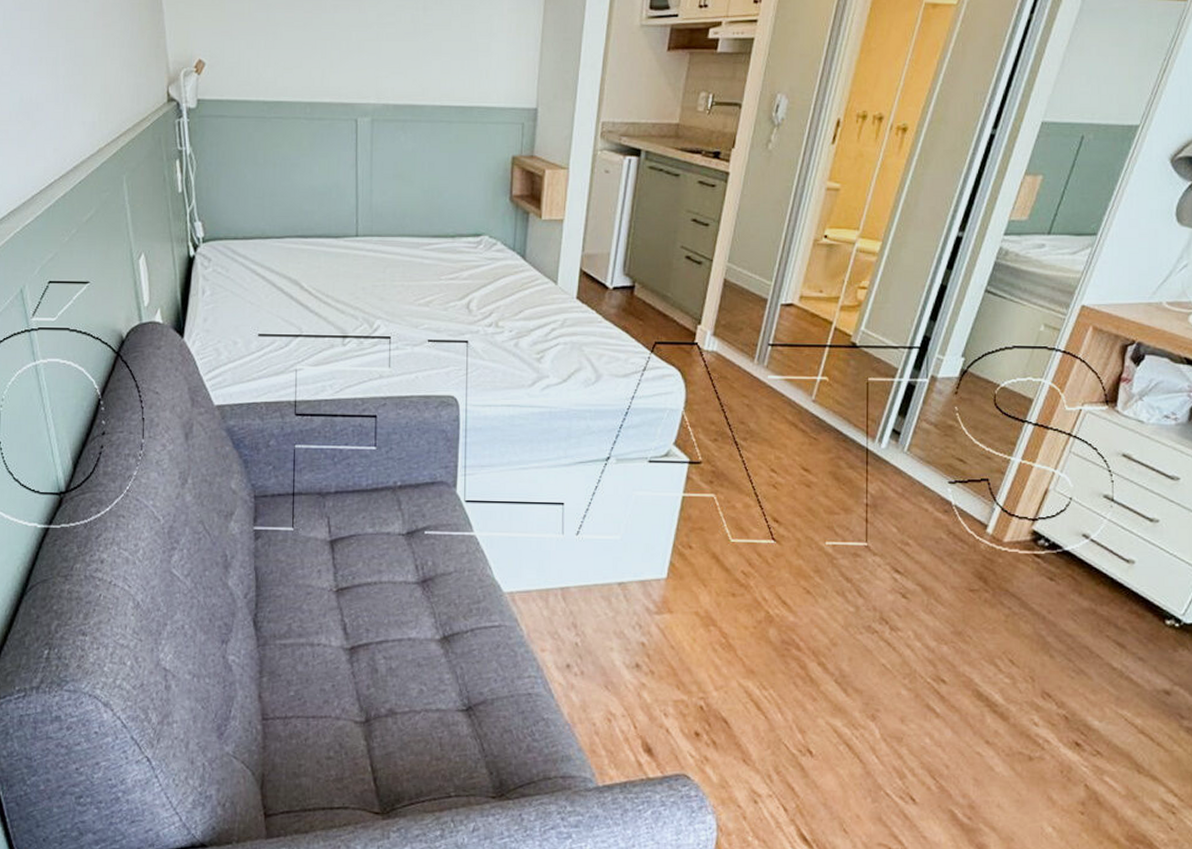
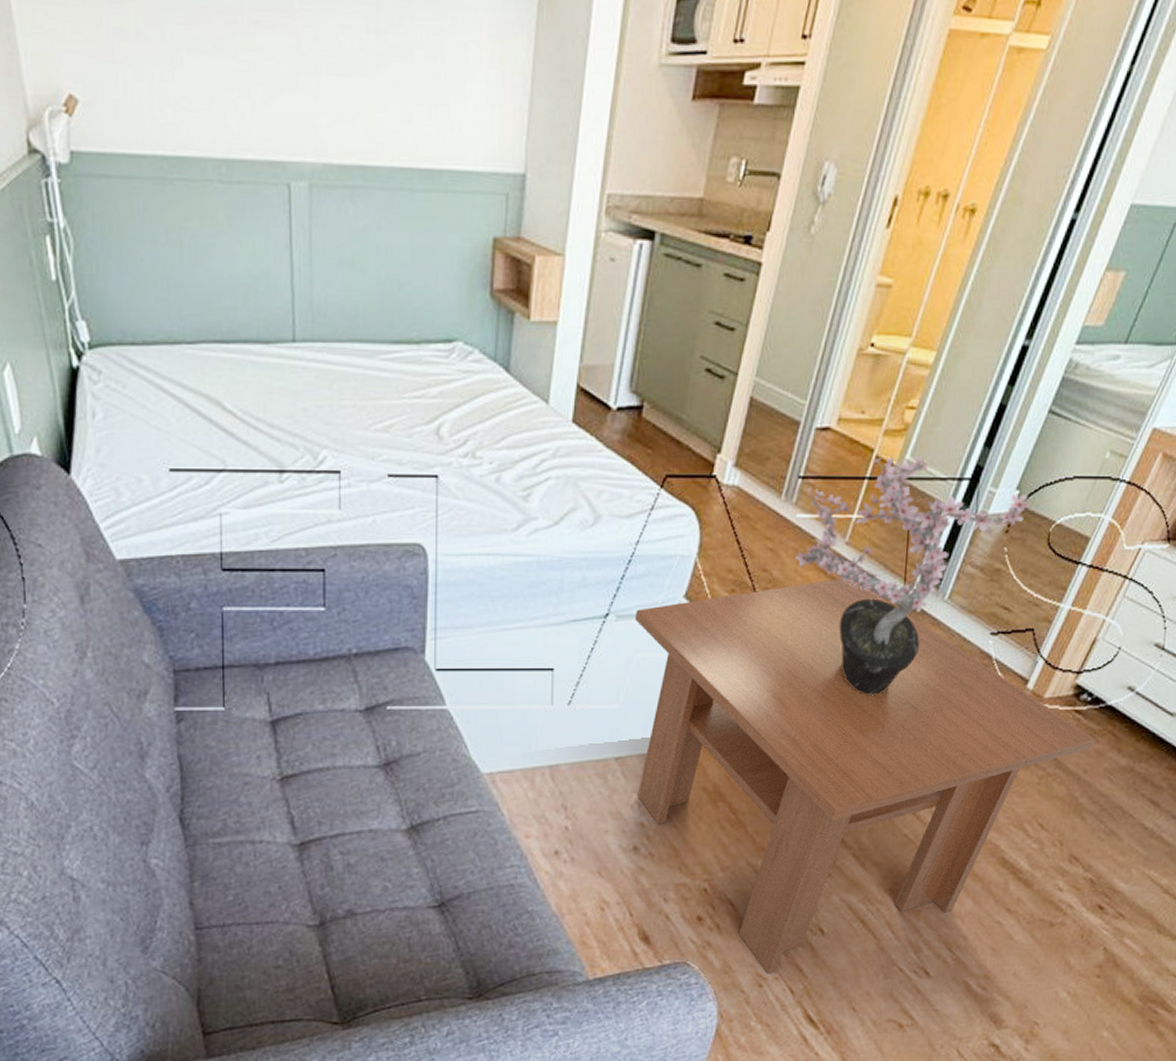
coffee table: none [632,430,1056,792] -> present [634,577,1095,975]
potted plant: none [769,326,975,535] -> present [795,454,1030,696]

